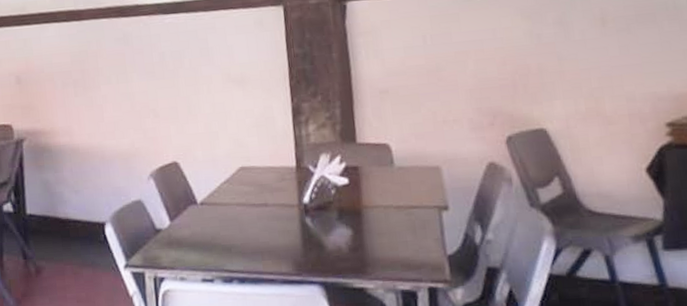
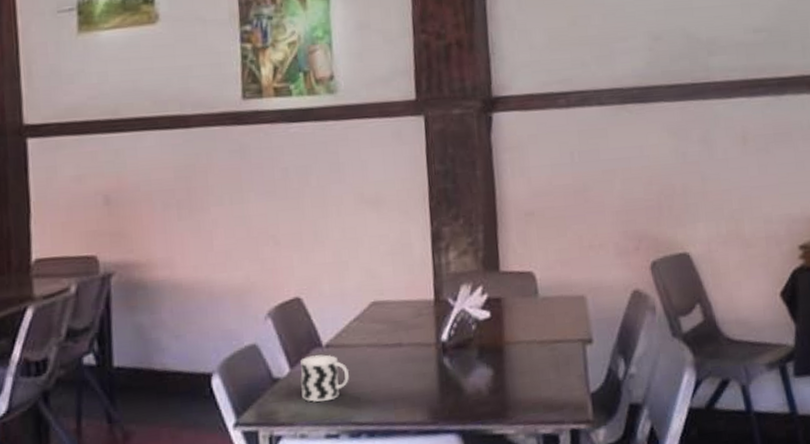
cup: none [179,211,221,251] -> present [300,354,349,402]

